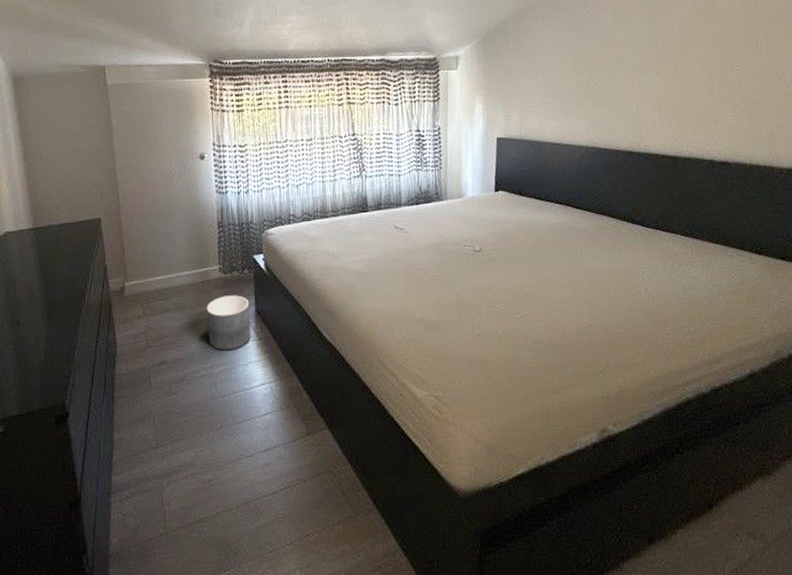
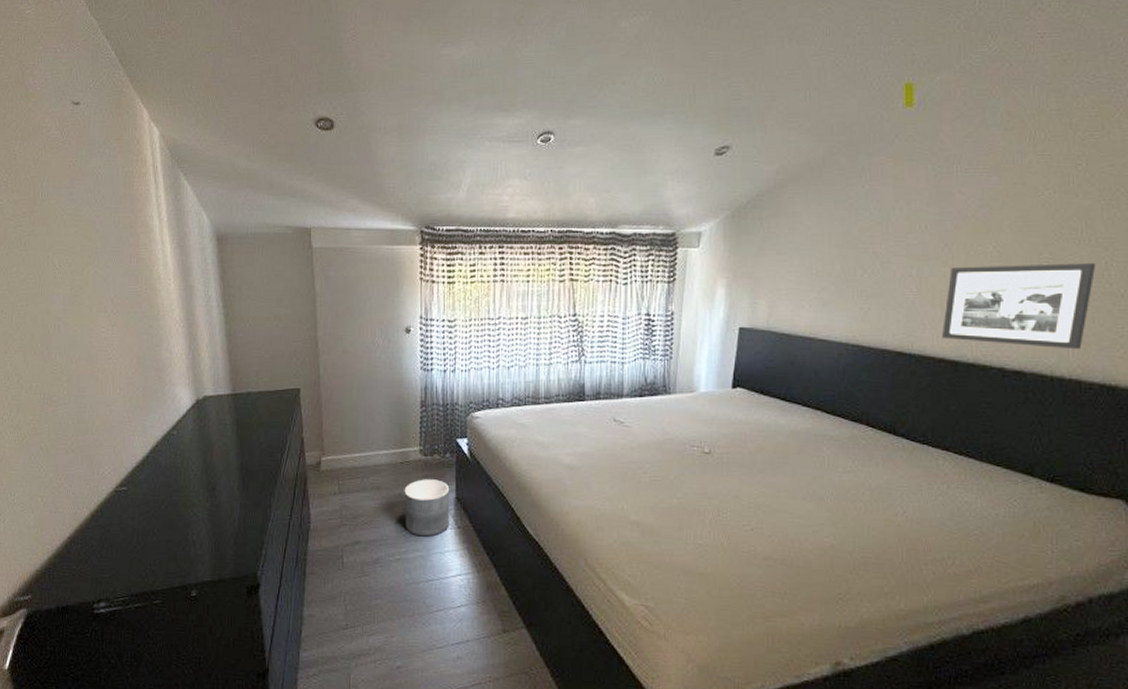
picture frame: none [661,69,775,141] -> present [941,263,1096,350]

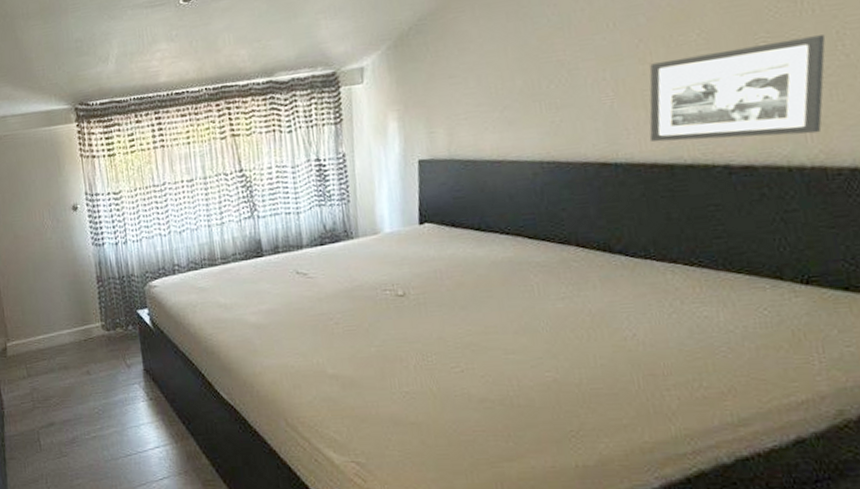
planter: present [404,479,450,537] -> none [91,353,141,412]

